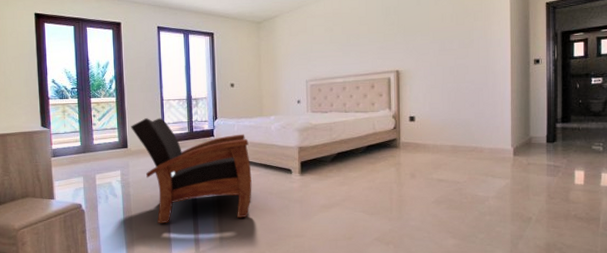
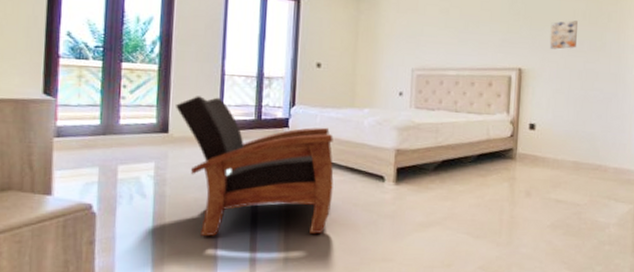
wall art: none [422,24,446,51] -> present [549,20,578,49]

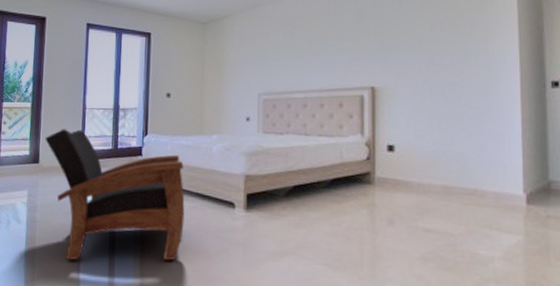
wall art: present [549,20,578,49] -> none [404,33,435,65]

